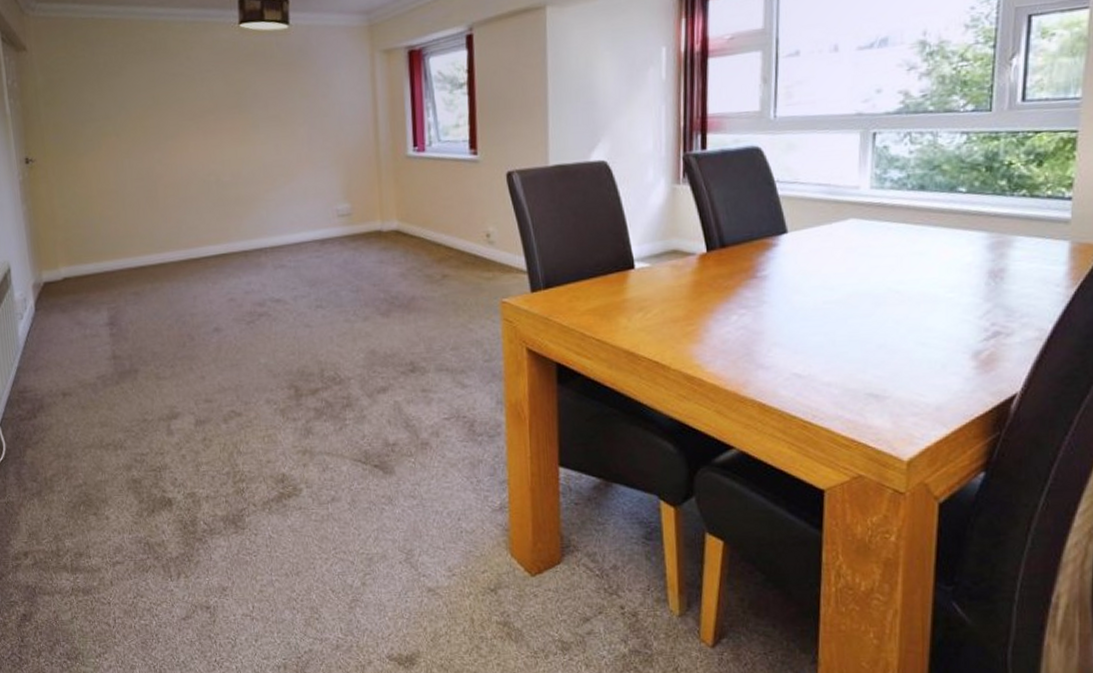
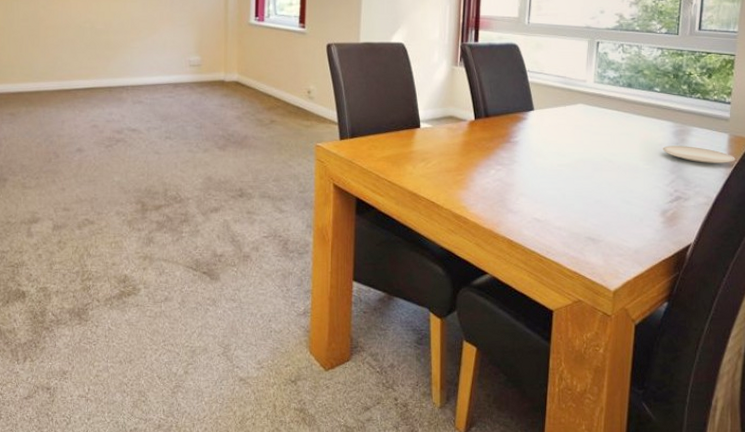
plate: none [971,262,1080,284] -> present [662,146,735,163]

